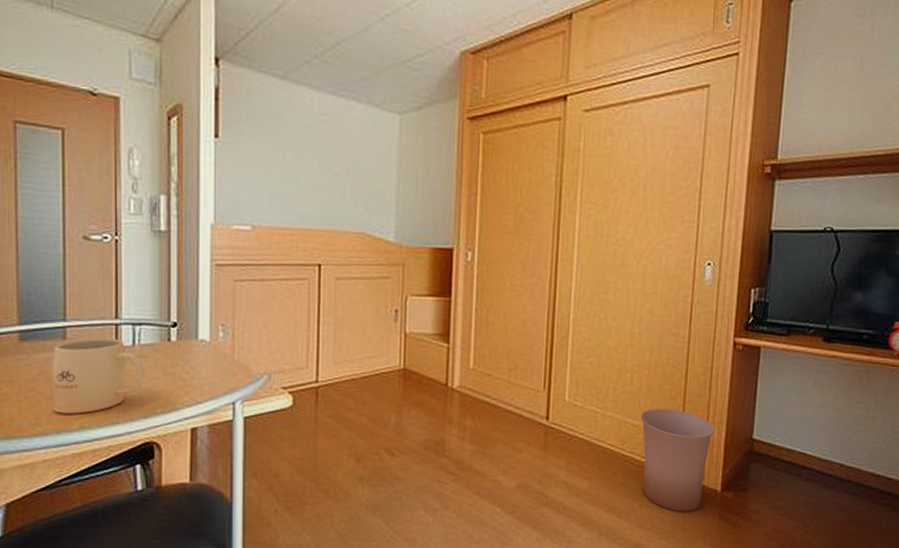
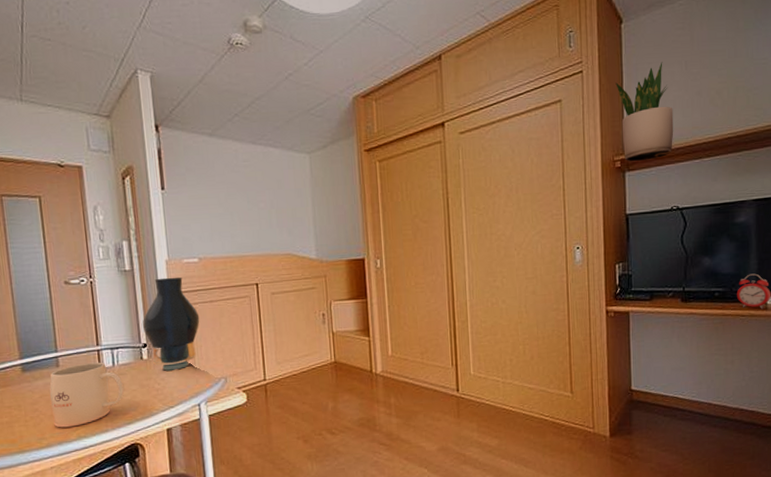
vase: none [174,245,245,358] -> present [142,277,200,371]
waste bin: present [640,409,715,511] -> none [535,372,598,457]
planter: none [776,53,841,170] -> present [616,62,674,162]

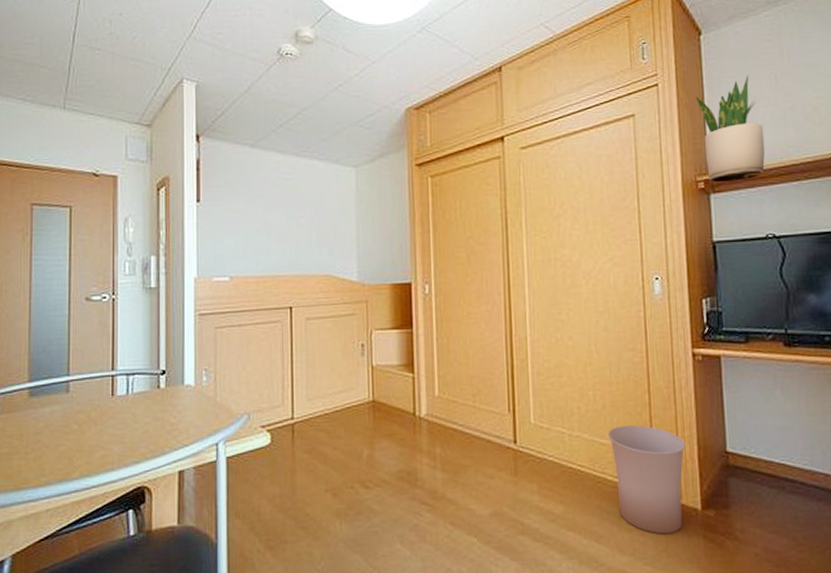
mug: present [49,362,125,428] -> none [55,389,137,464]
vase: present [142,277,200,371] -> none [163,297,226,403]
waste bin: none [535,372,598,457] -> present [607,425,686,533]

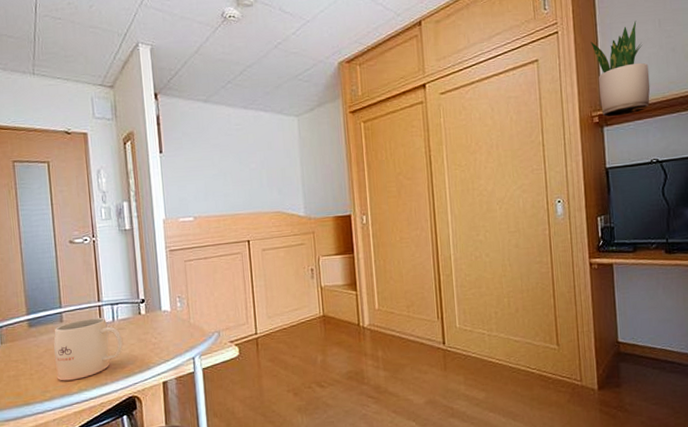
mug: none [55,389,137,464] -> present [53,317,124,381]
waste bin: present [607,425,686,533] -> none [520,324,585,410]

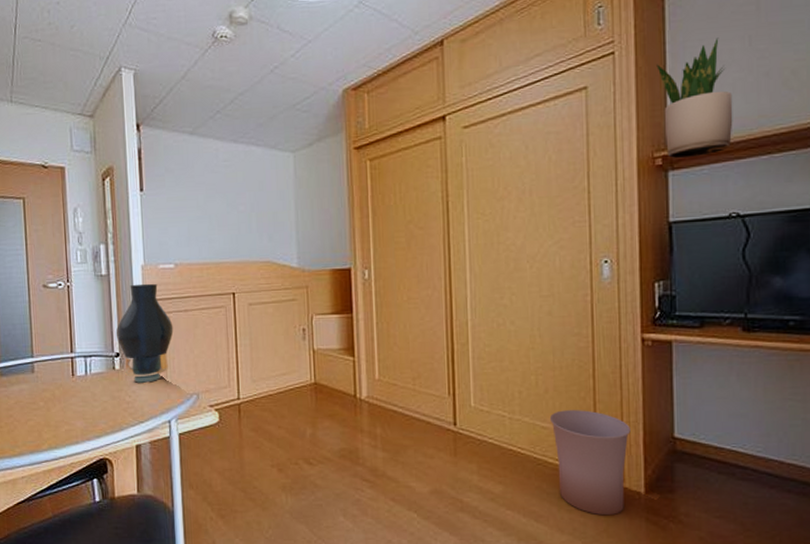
mug: present [53,317,124,381] -> none [23,370,96,436]
vase: none [140,235,195,325] -> present [116,283,174,383]
waste bin: none [520,324,585,410] -> present [549,410,631,515]

